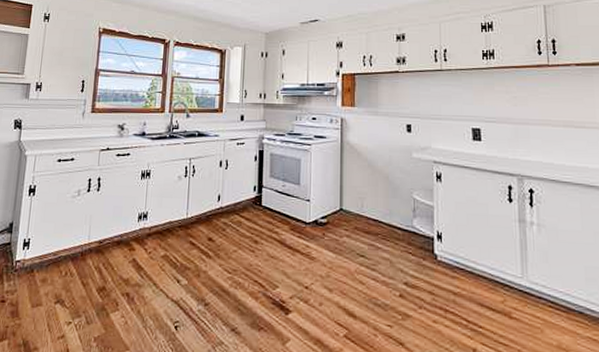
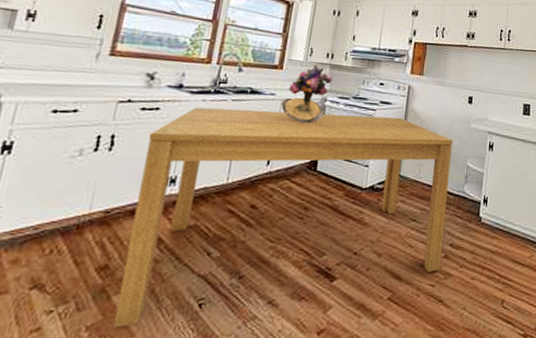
dining table: none [112,150,396,341] -> present [112,107,453,328]
bouquet: none [224,105,267,161] -> present [280,64,333,124]

